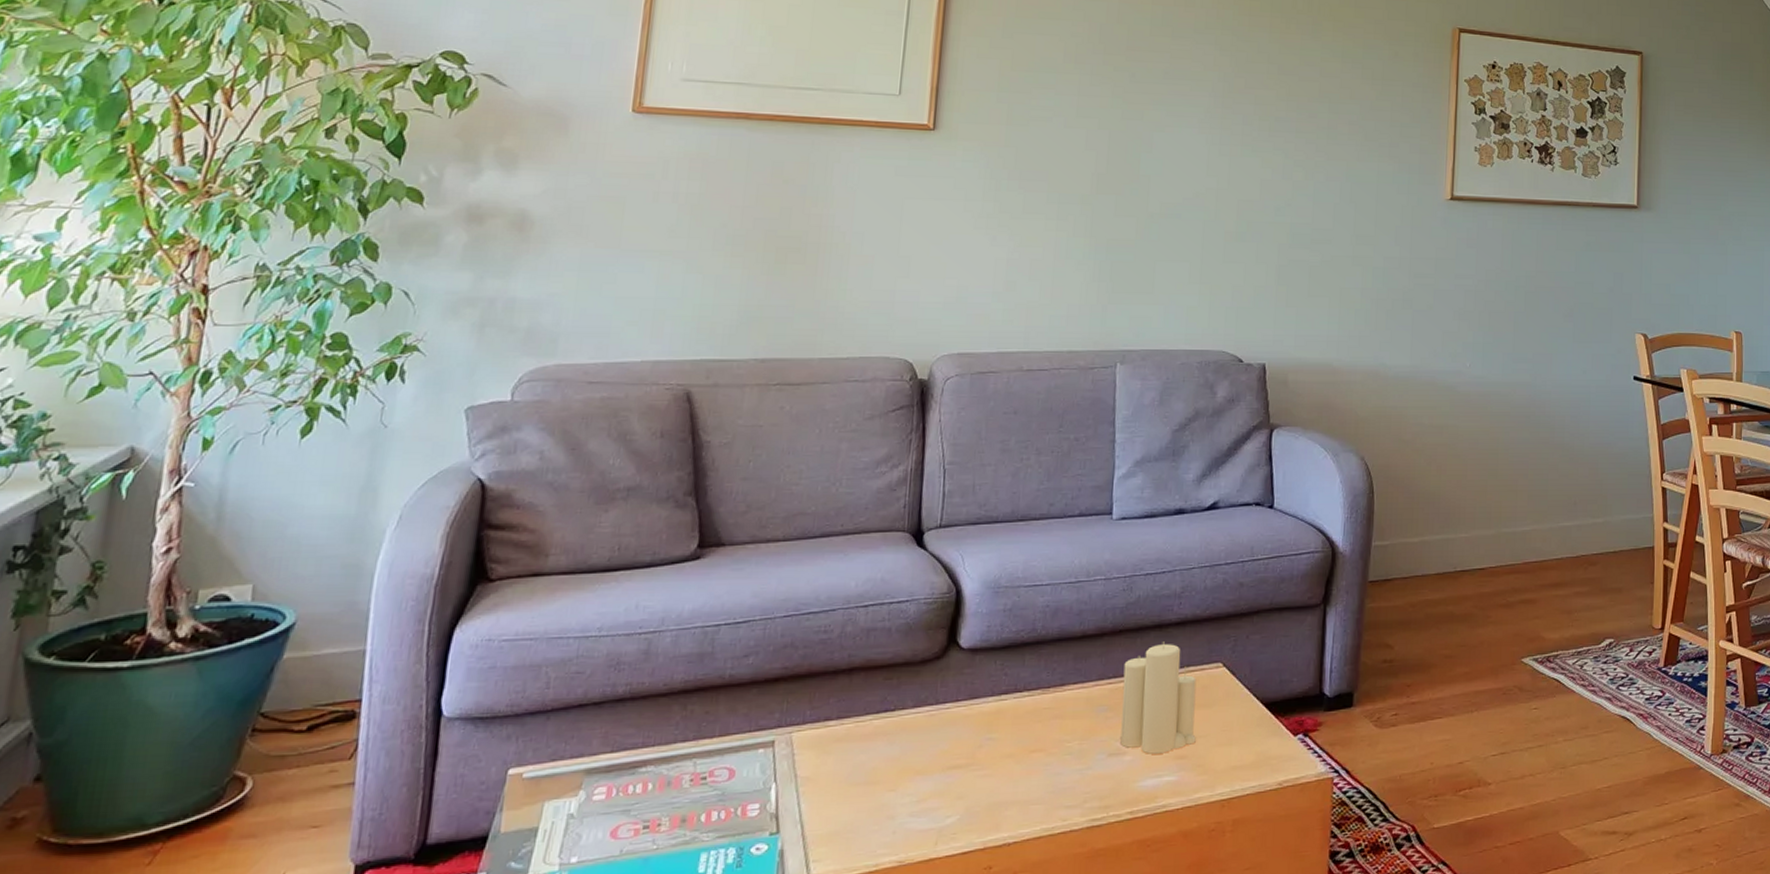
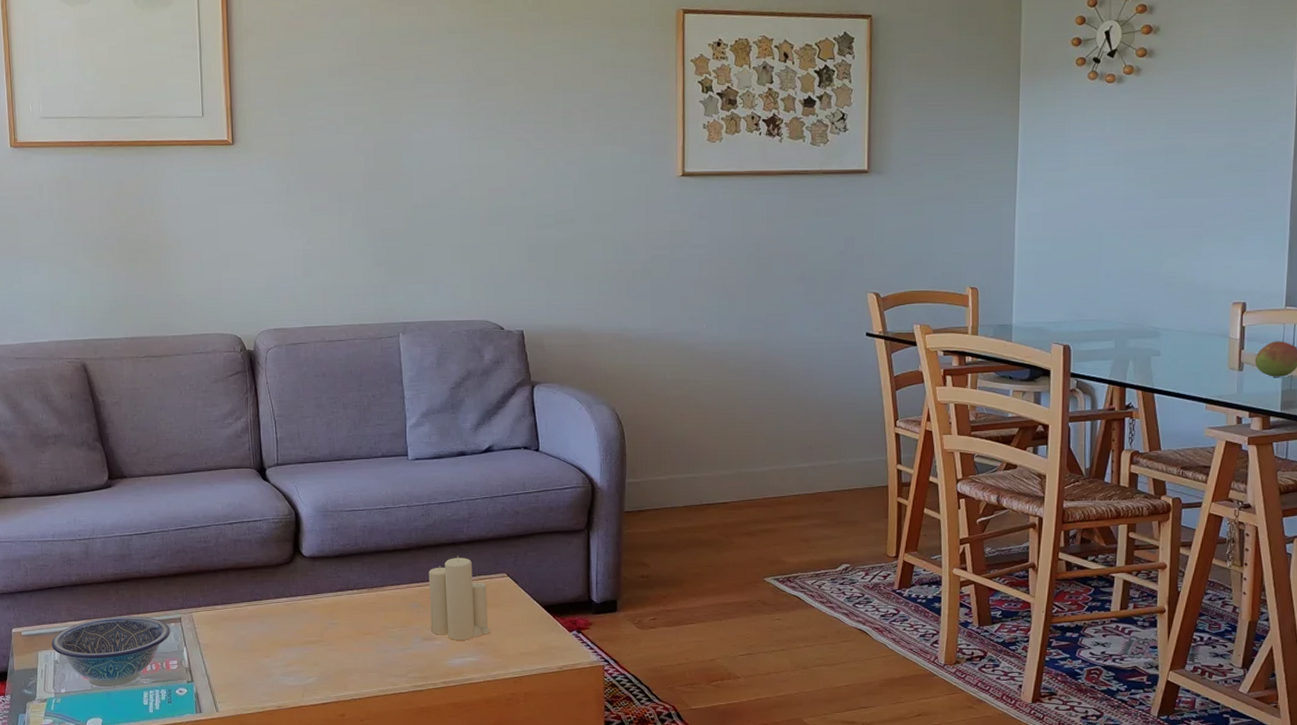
decorative bowl: none [567,741,757,850] -> present [51,616,171,686]

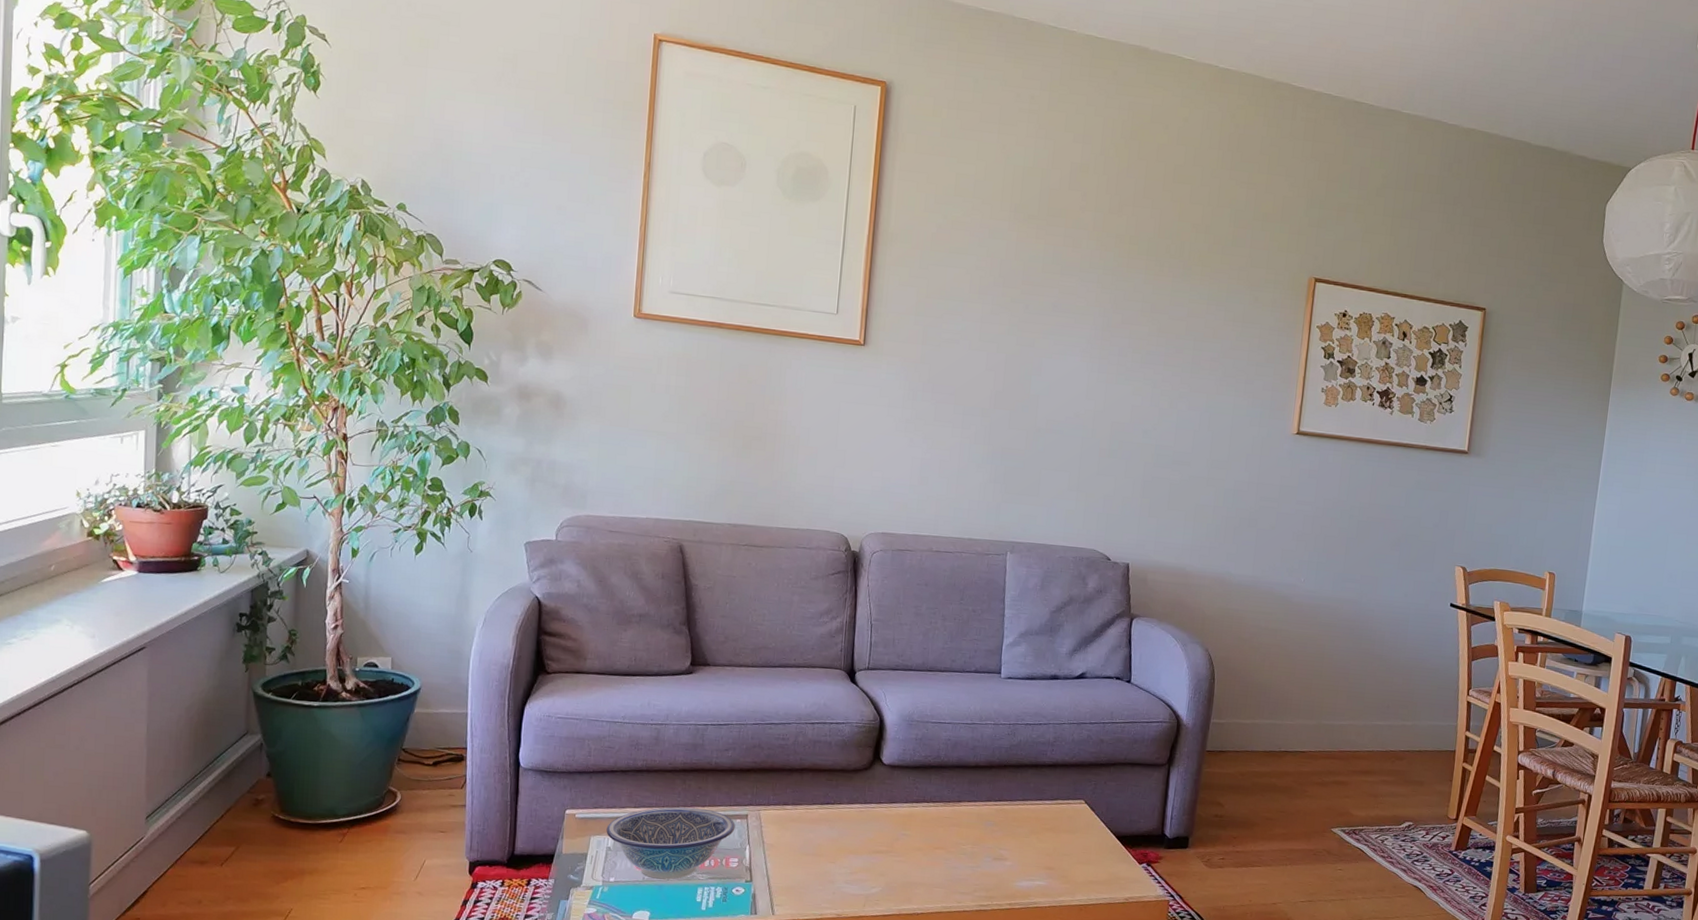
candle: present [428,555,490,640] -> none [1003,778,1064,864]

